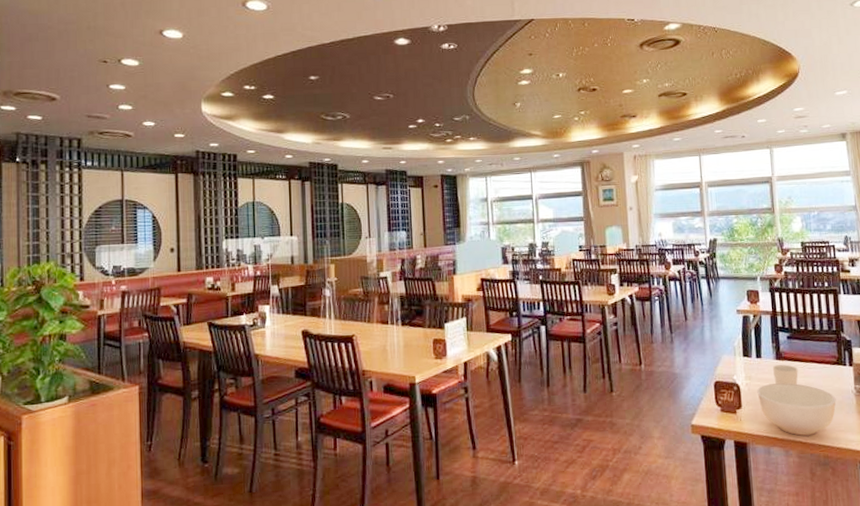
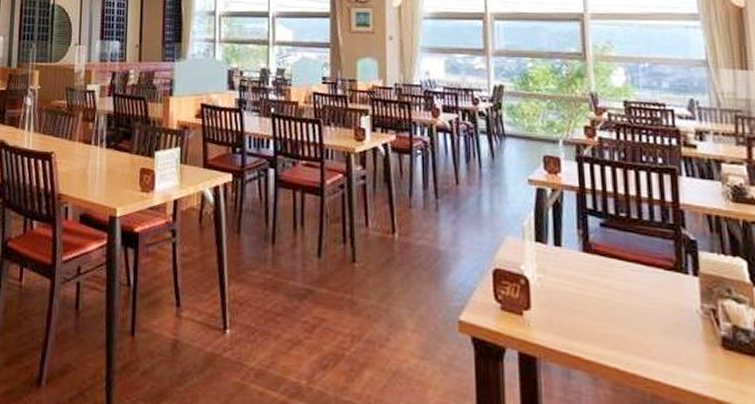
bowl: present [757,383,836,436] -> none [554,283,672,363]
cup: present [772,364,798,385] -> none [577,259,615,290]

